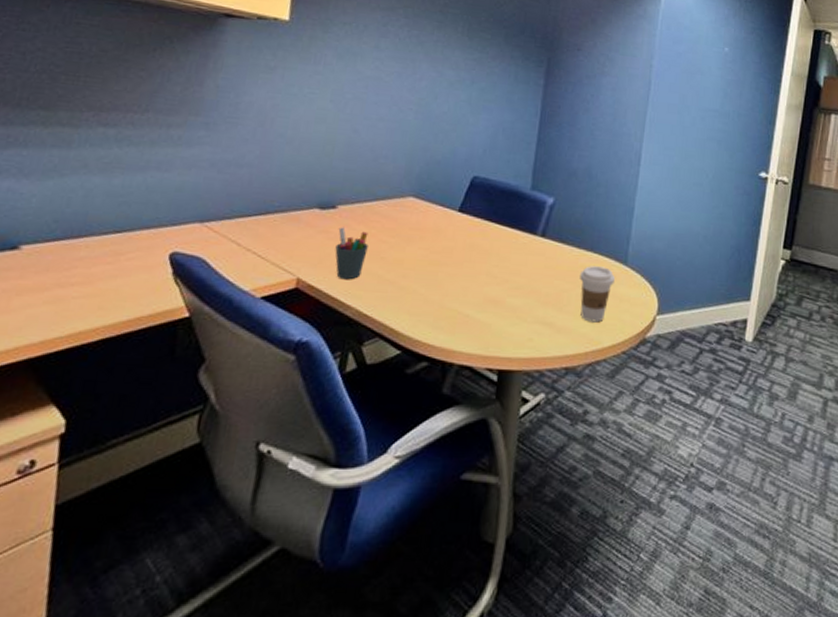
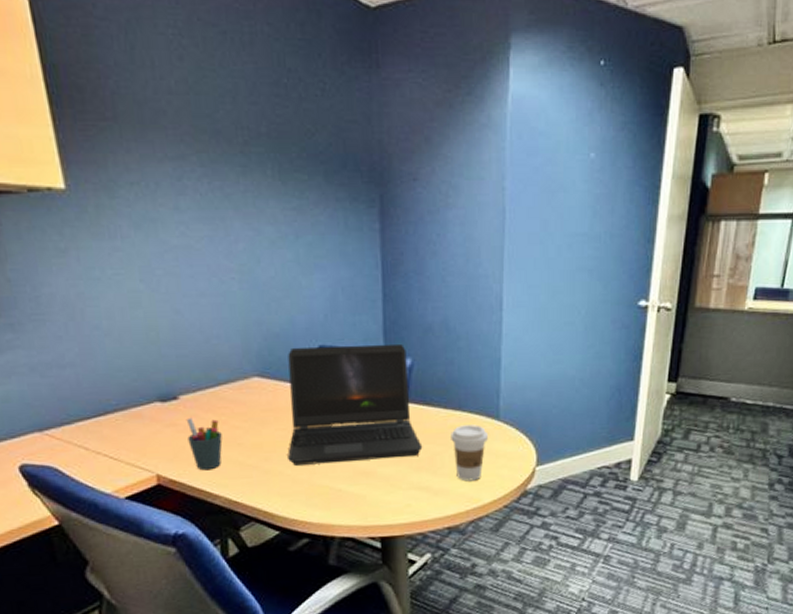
laptop computer: none [424,176,553,290] -> present [288,343,423,466]

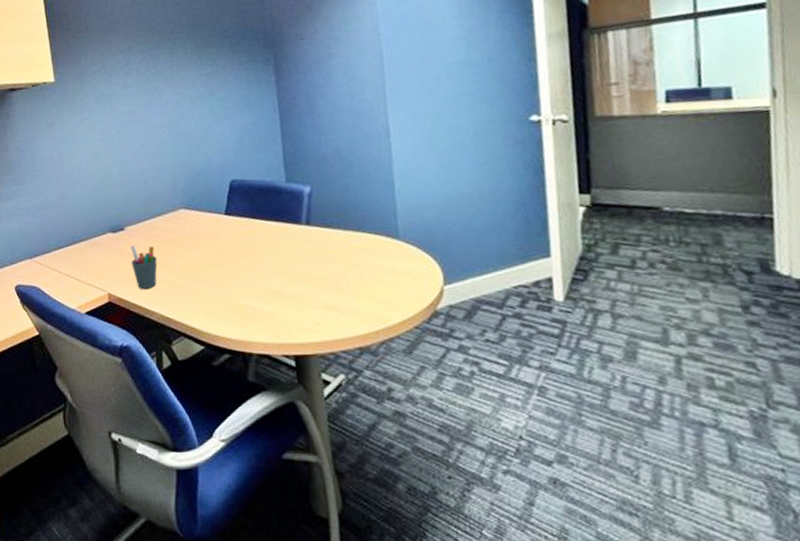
laptop computer: present [288,343,423,466] -> none [206,174,328,285]
coffee cup: present [451,424,488,481] -> none [353,244,390,301]

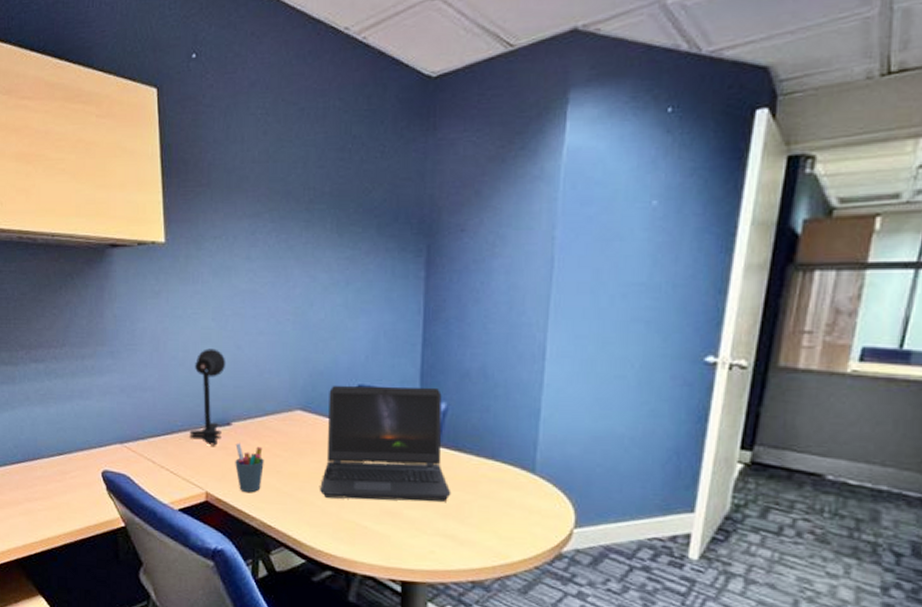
desk lamp: none [88,165,118,251] -> present [189,348,226,446]
laptop computer: none [206,174,328,285] -> present [320,386,451,502]

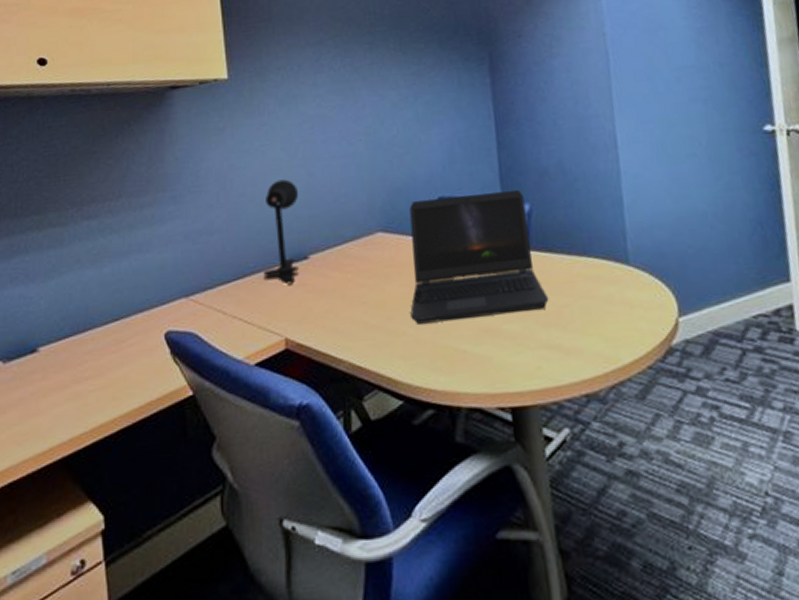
pen holder: present [235,443,264,493] -> none [314,277,348,333]

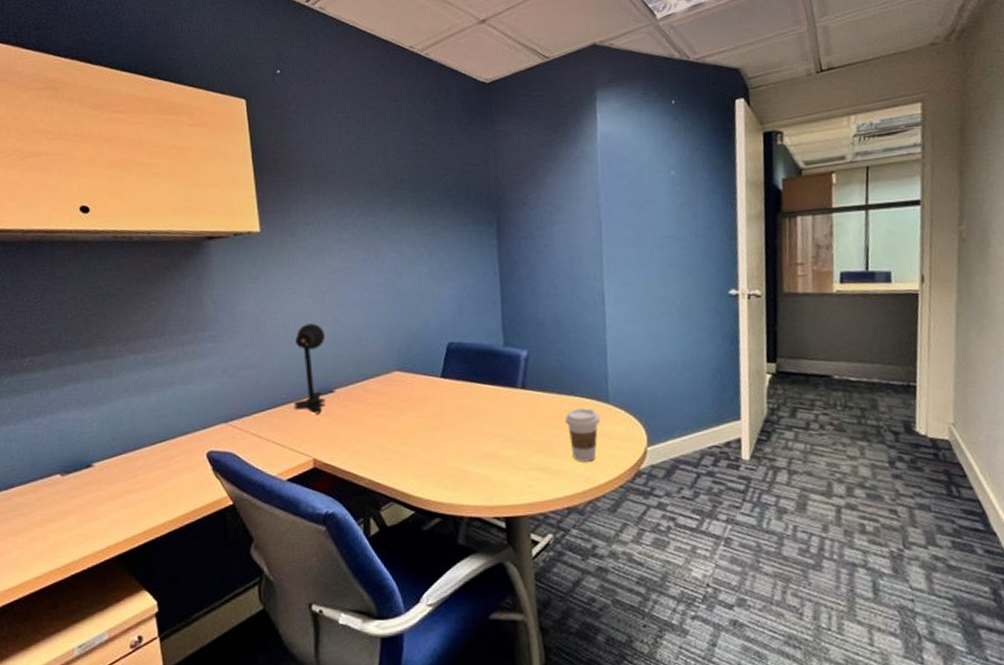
laptop computer: present [409,189,549,324] -> none [422,338,541,449]
coffee cup: none [578,271,619,338] -> present [565,408,600,462]

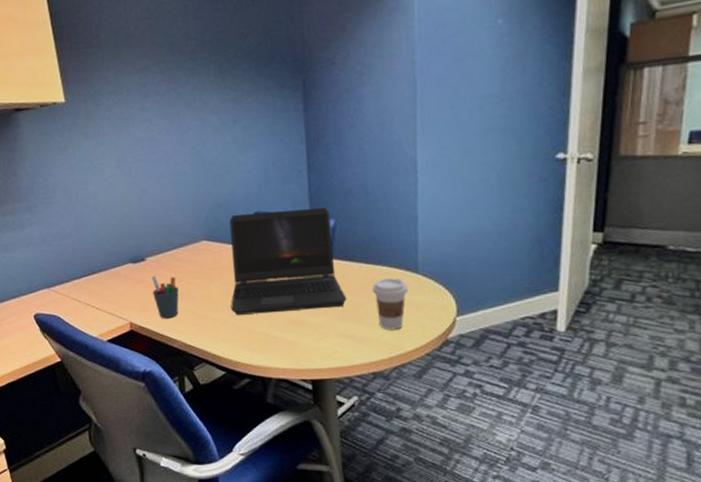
desk lamp: present [294,323,326,414] -> none [106,194,138,281]
pen holder: none [339,408,368,455] -> present [151,275,179,319]
laptop computer: none [422,338,541,449] -> present [229,207,347,315]

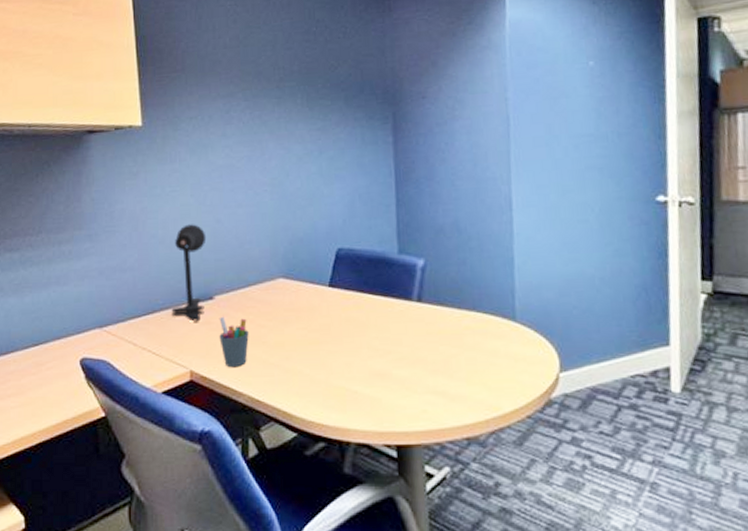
desk lamp: none [106,194,138,281] -> present [171,224,207,322]
laptop computer: present [229,207,347,315] -> none [307,245,438,365]
coffee cup: present [372,278,408,330] -> none [466,326,505,387]

